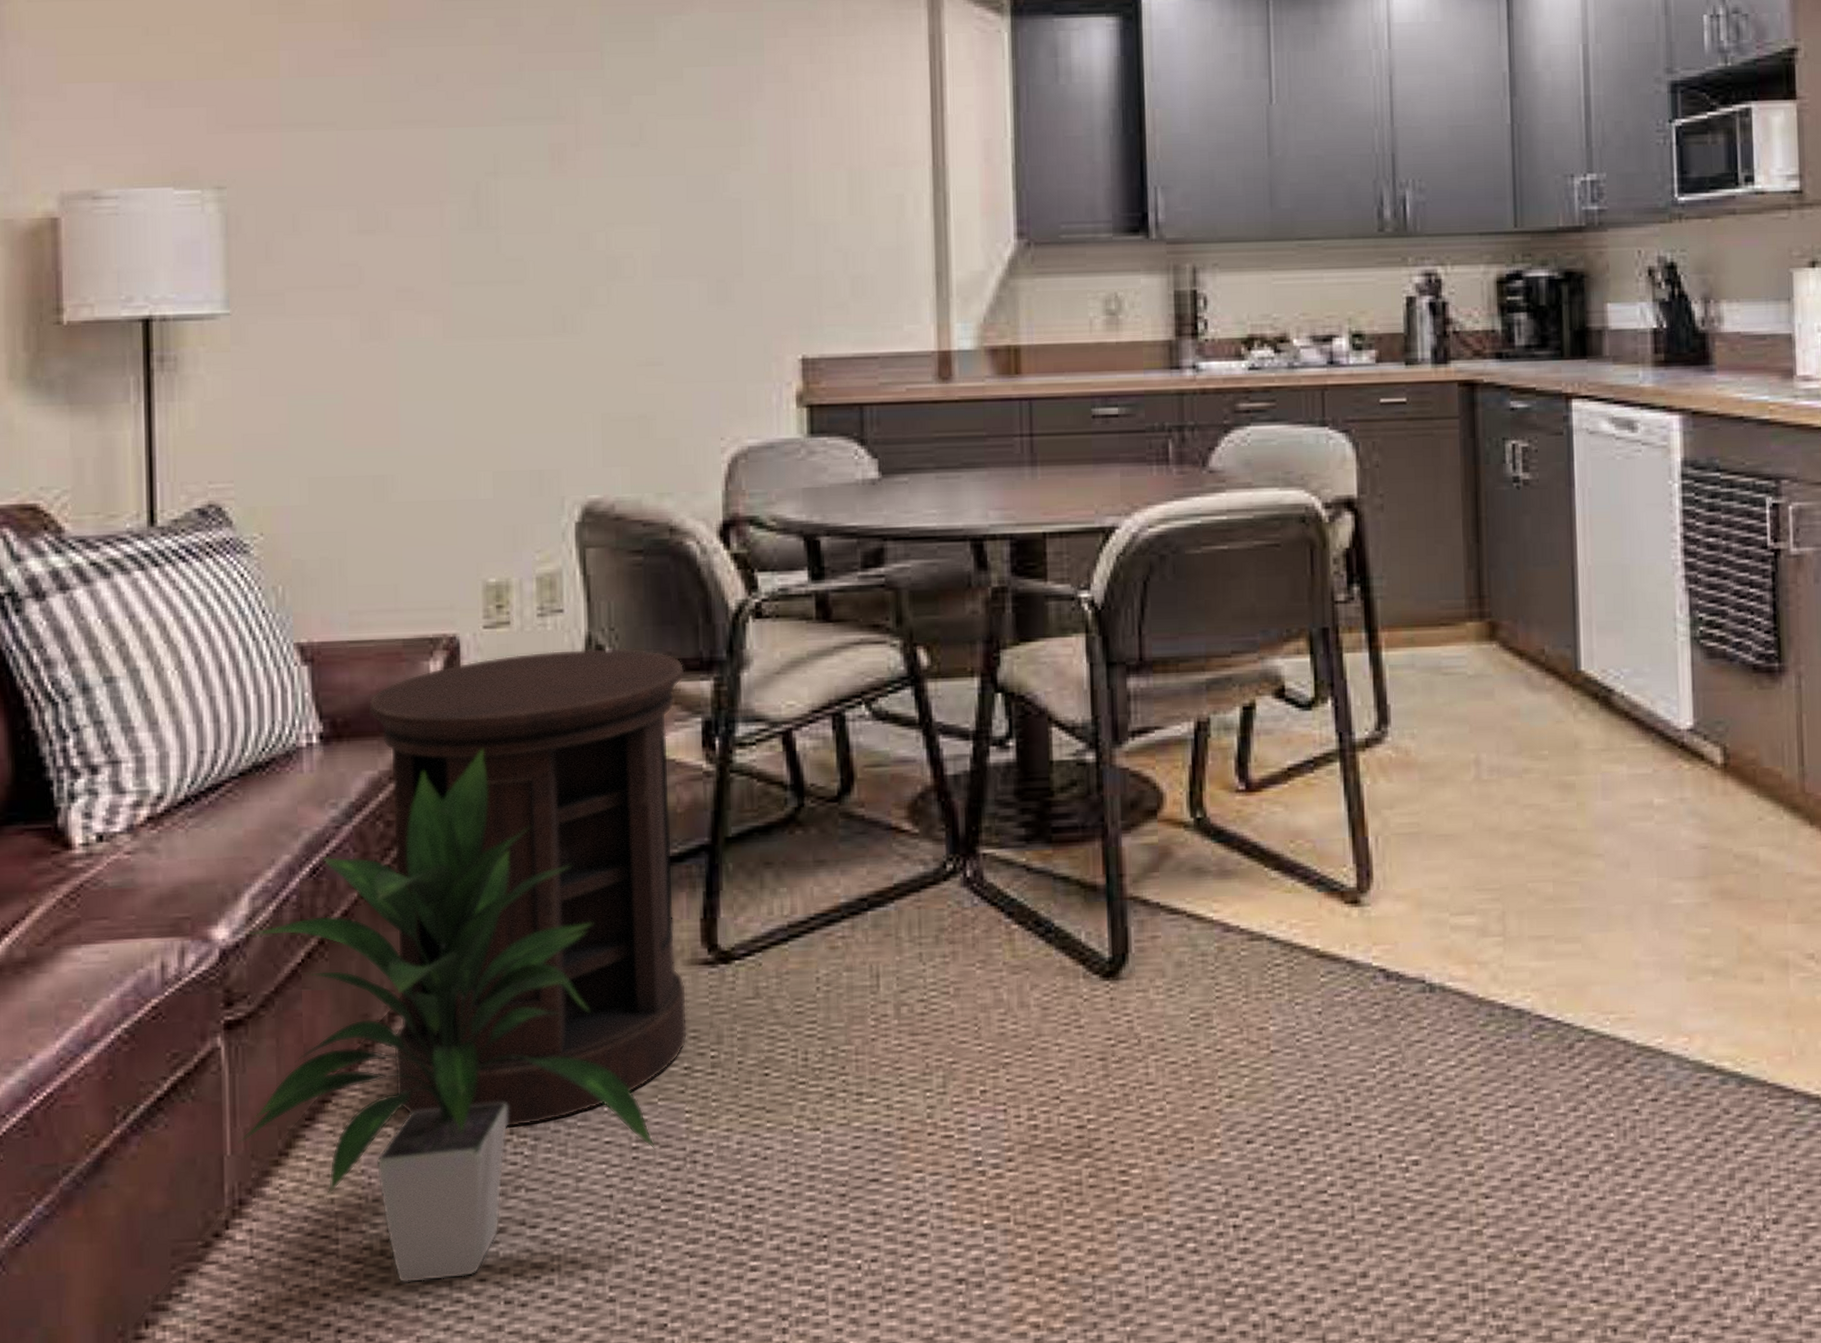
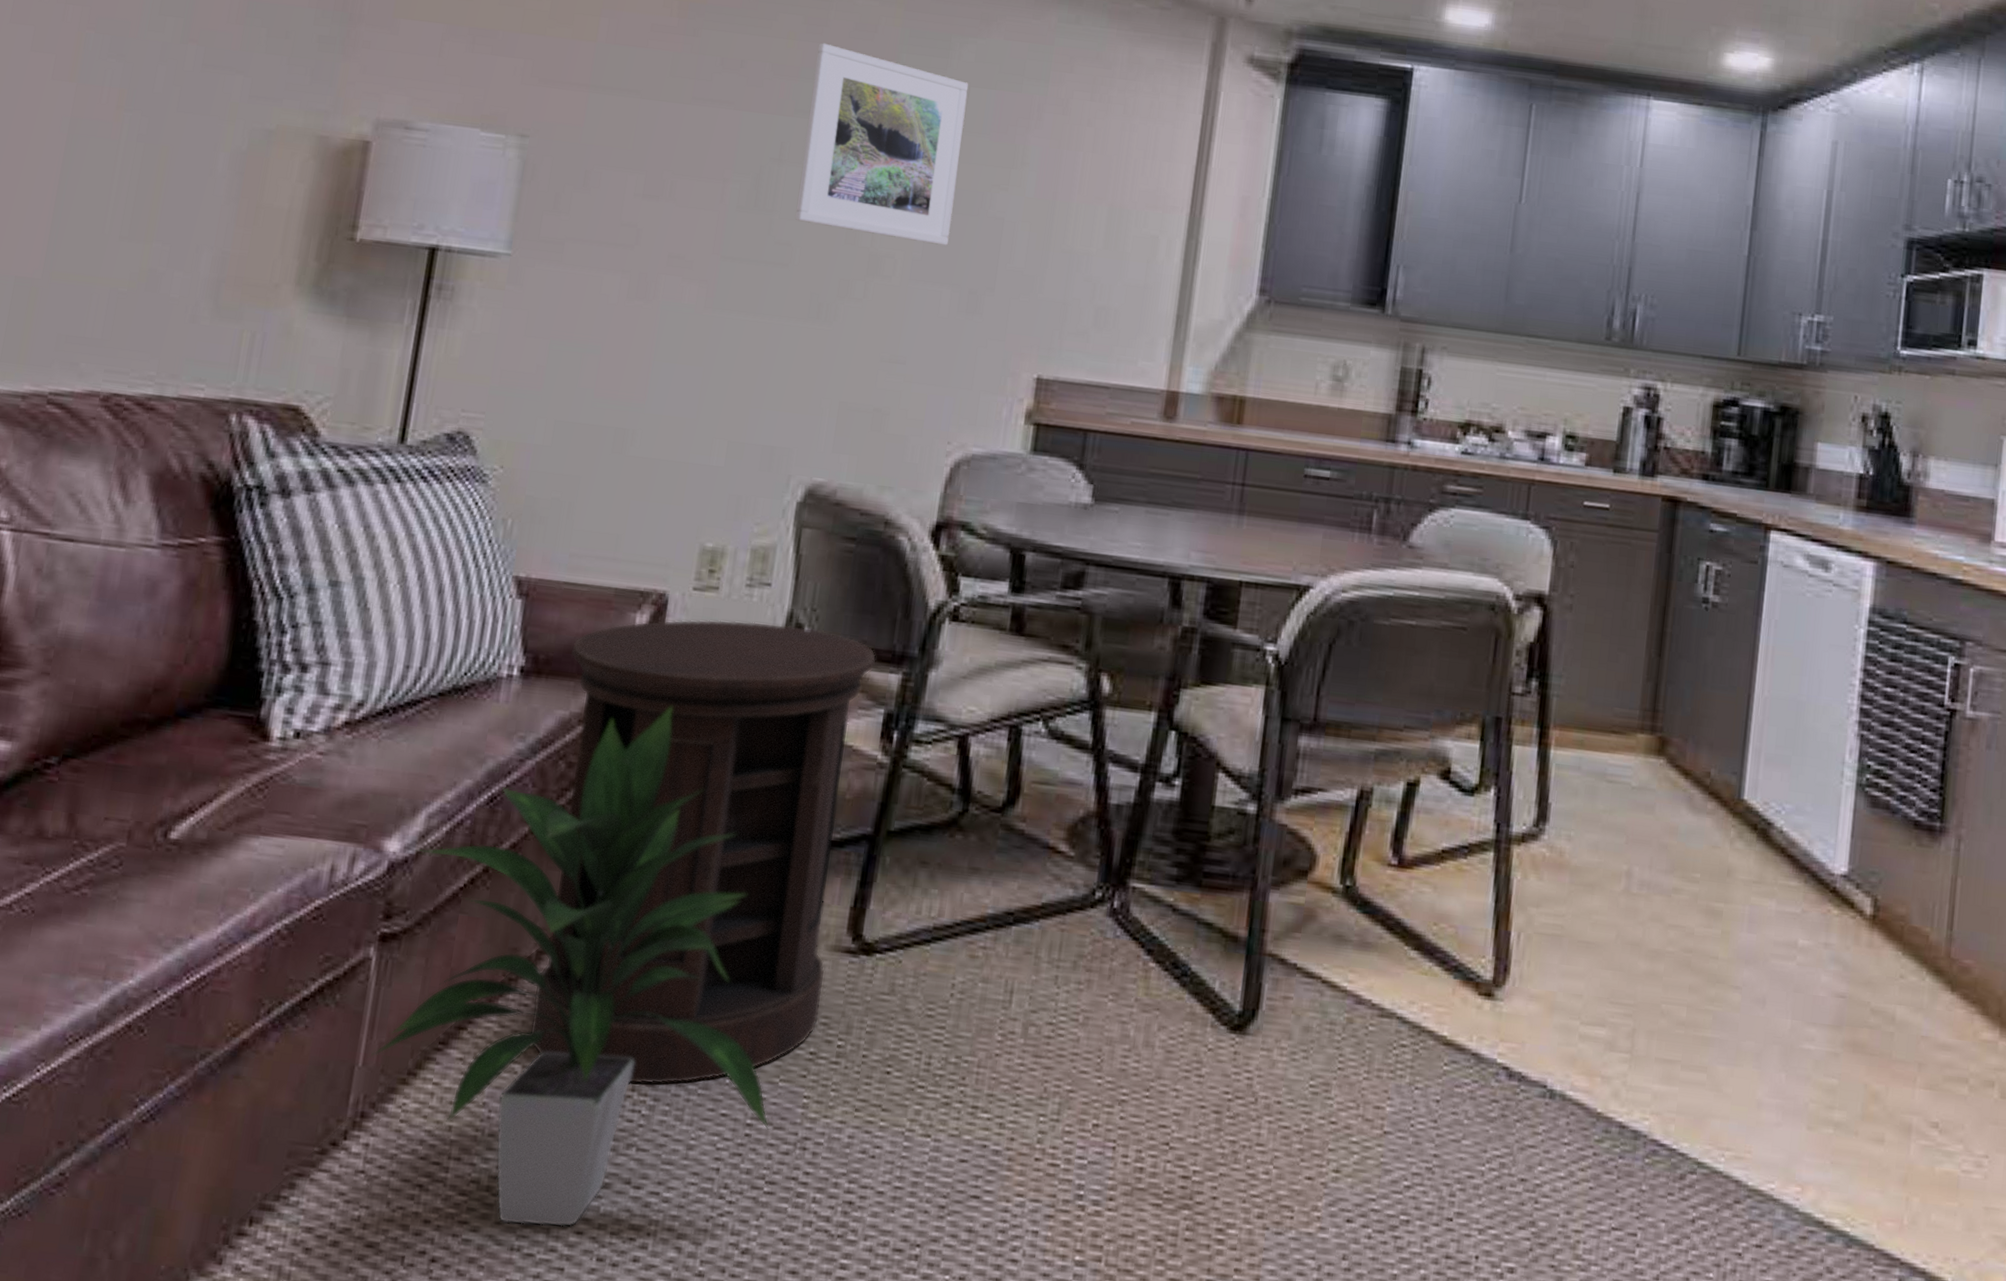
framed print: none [516,43,686,237] -> present [795,43,969,246]

